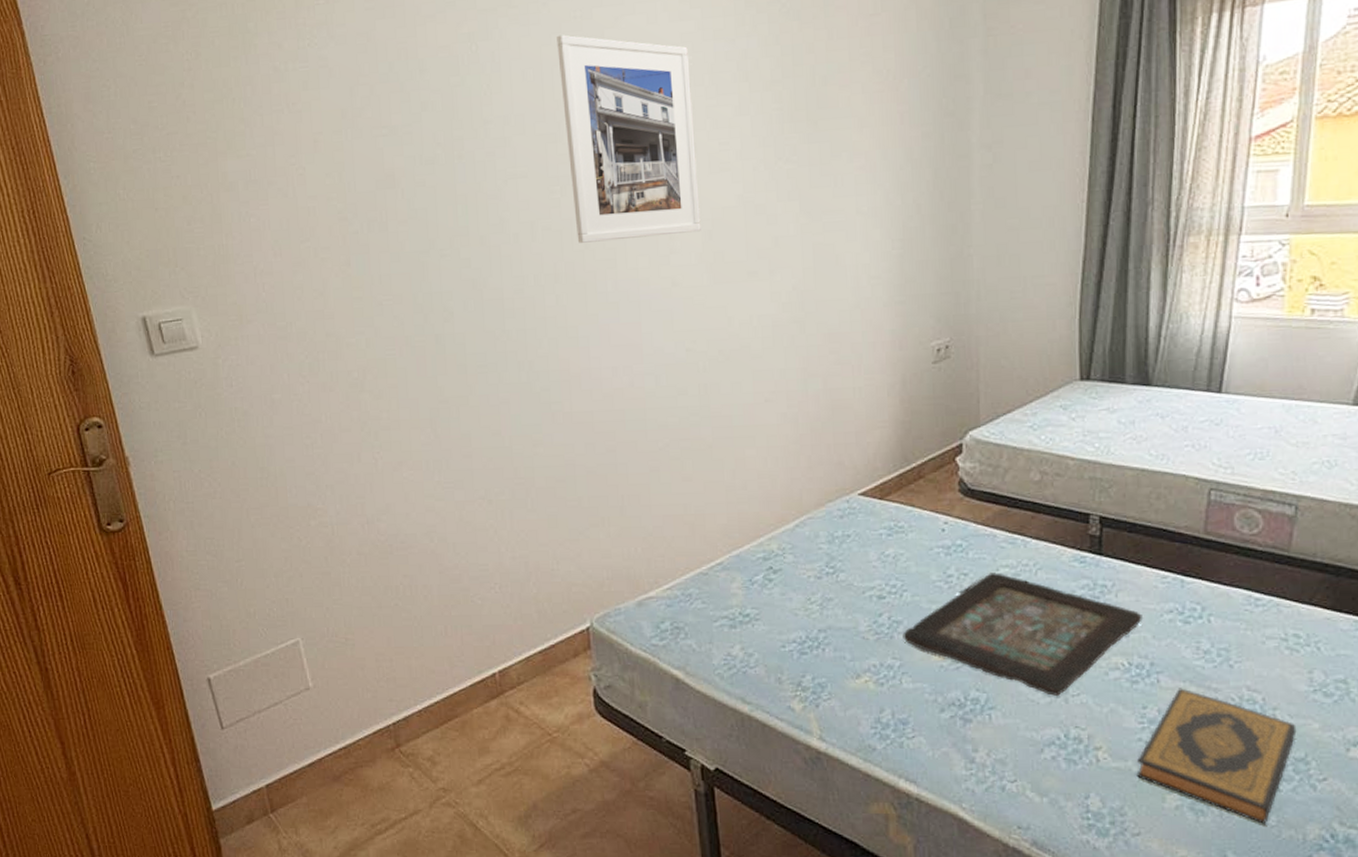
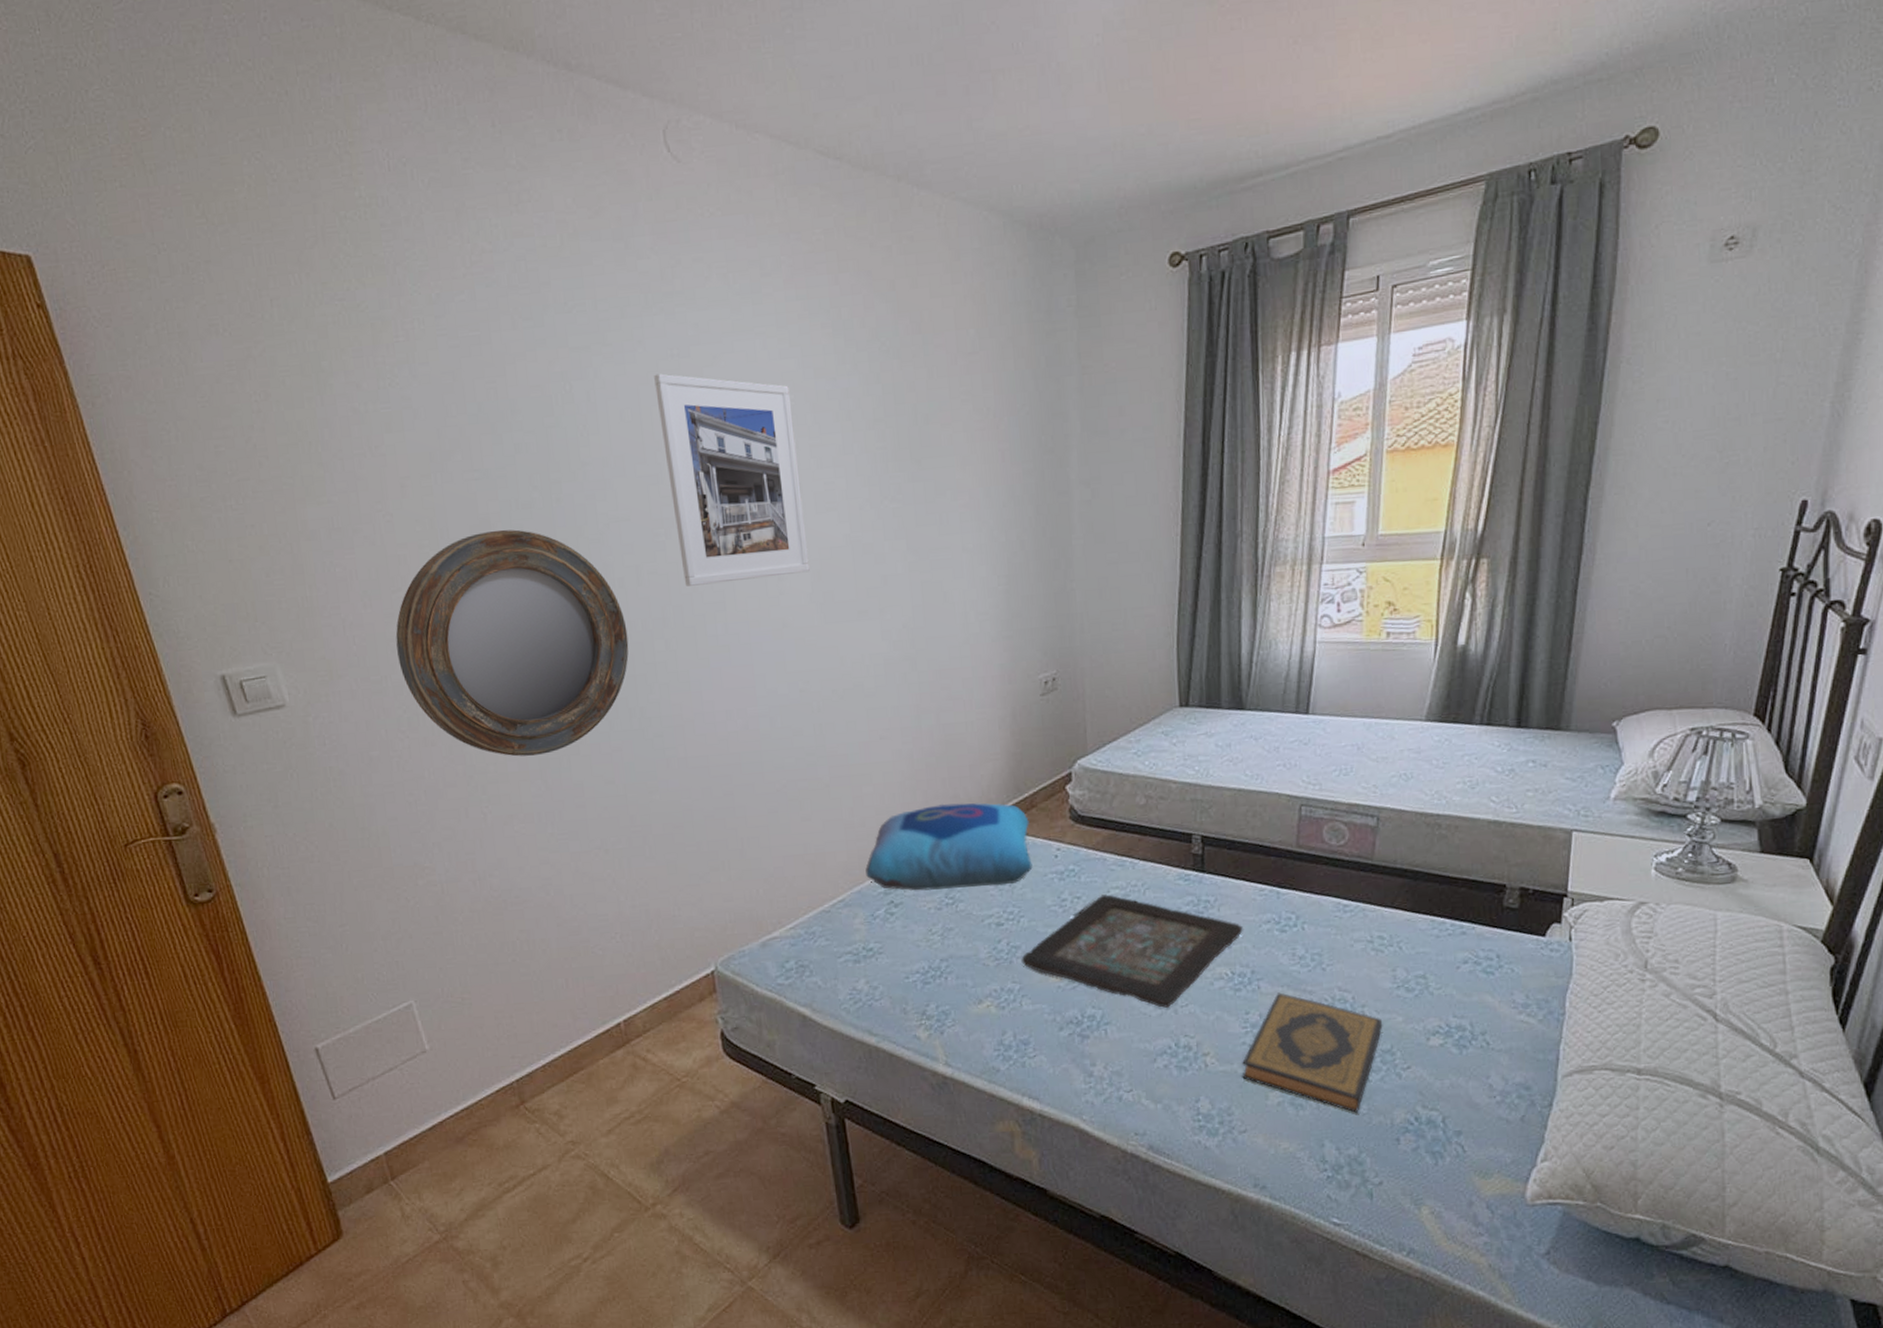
home mirror: none [302,184,521,405] -> present [395,529,629,757]
cushion: none [745,470,918,559] -> present [865,803,1033,891]

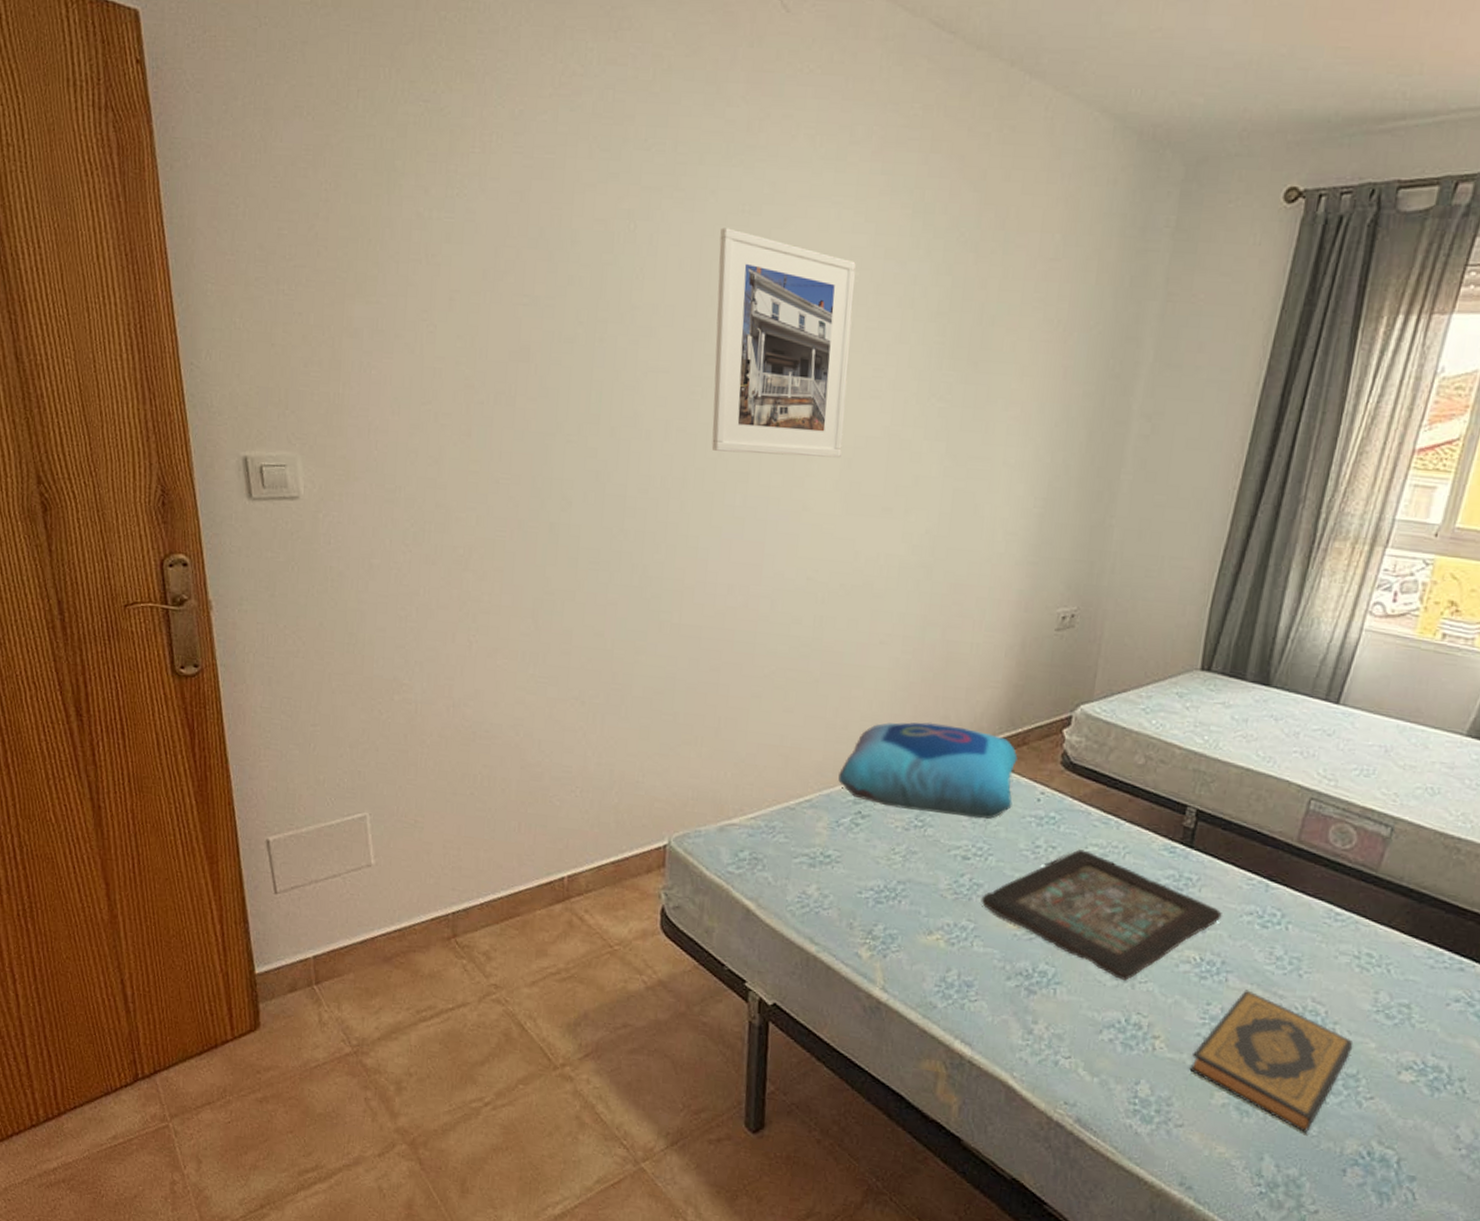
home mirror: present [395,529,629,757] -> none [415,359,646,594]

